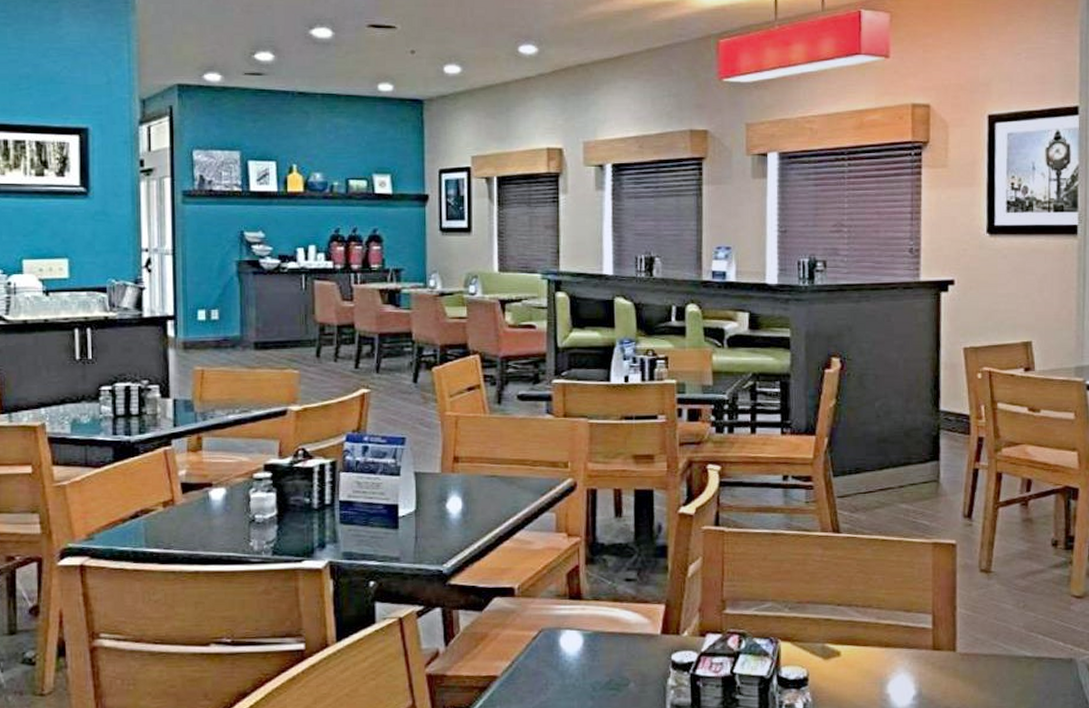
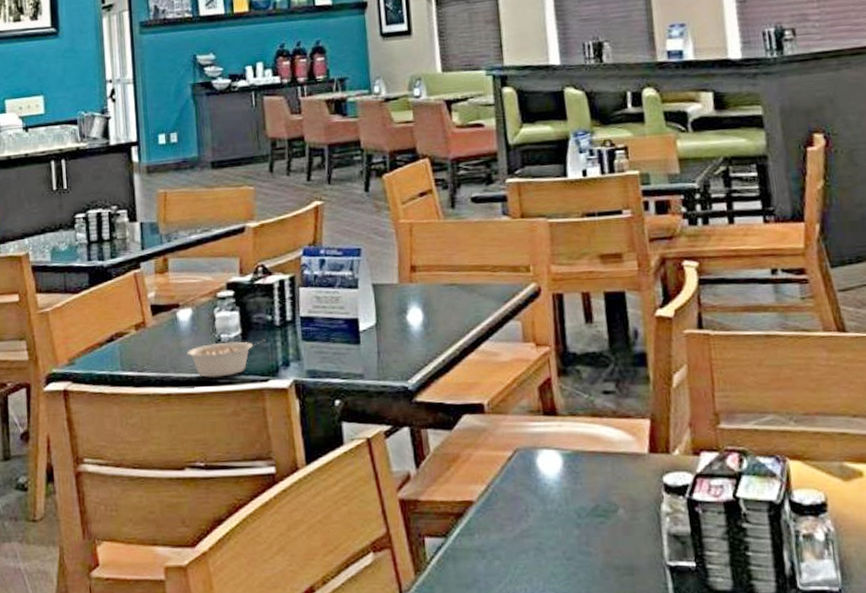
legume: none [218,522,302,557] -> present [187,340,266,378]

